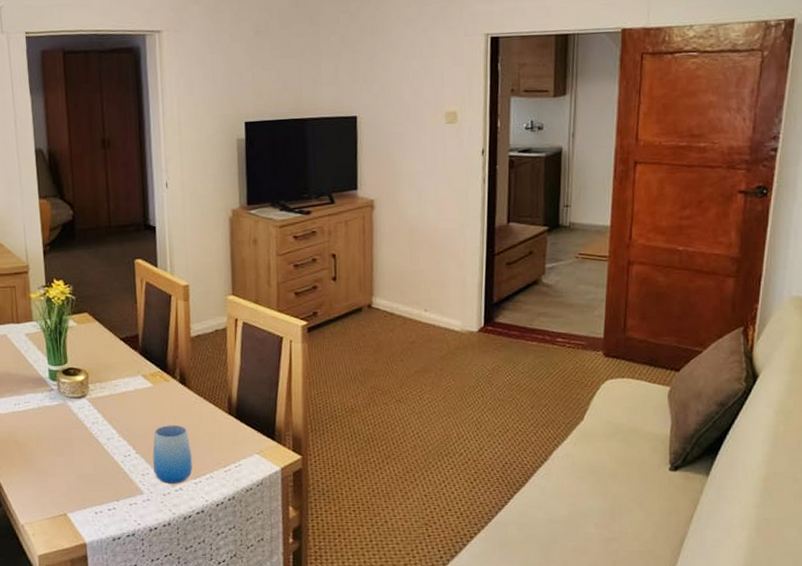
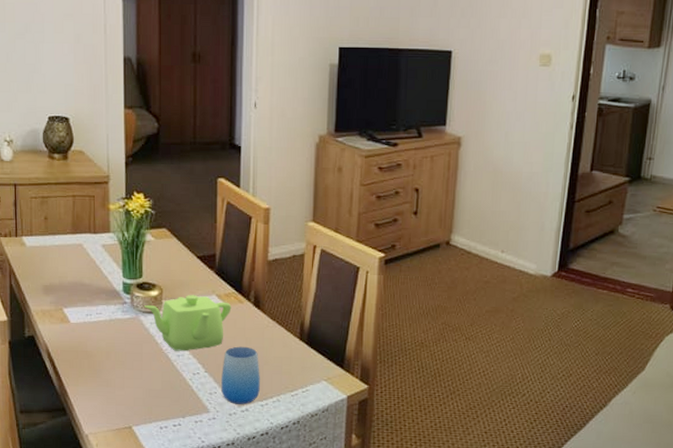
teapot: none [71,377,158,434] -> present [144,295,232,351]

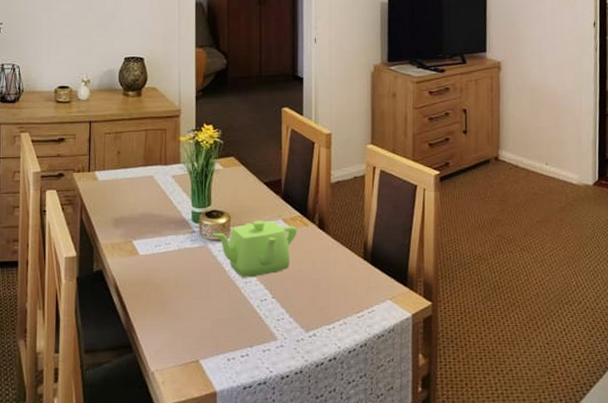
cup: present [221,346,260,405] -> none [289,269,327,330]

